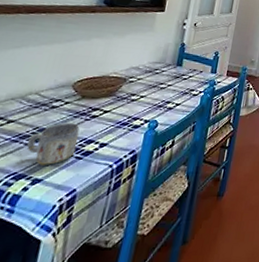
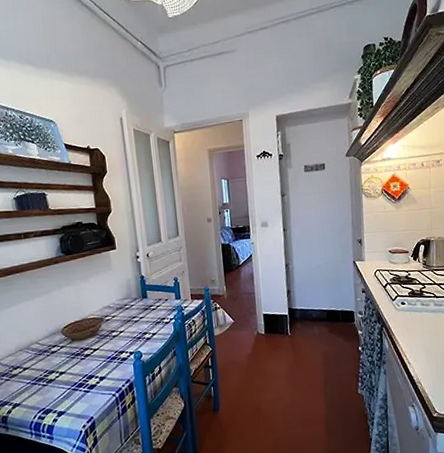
mug: present [27,123,80,165] -> none [44,363,83,401]

